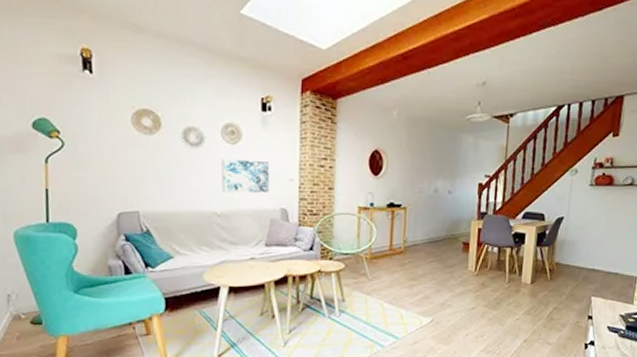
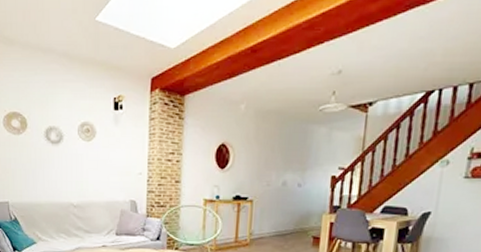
wall art: present [221,159,269,193] -> none [78,155,120,186]

